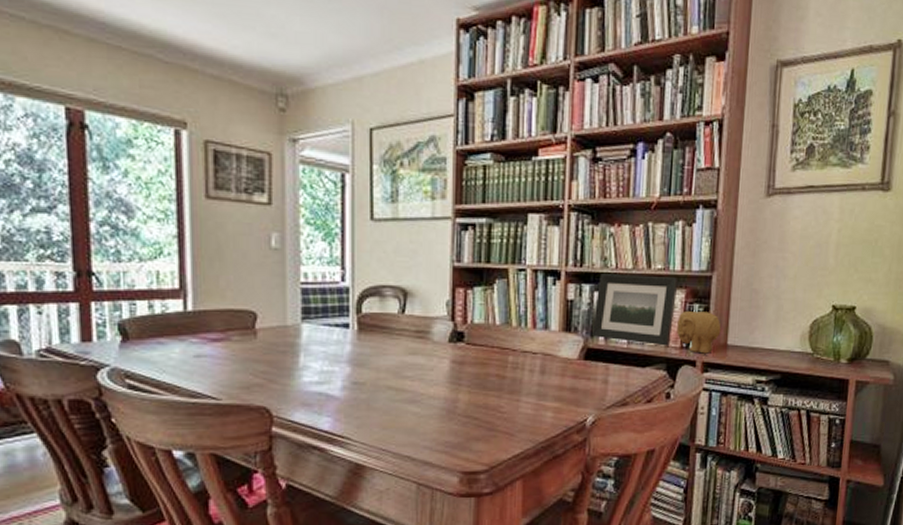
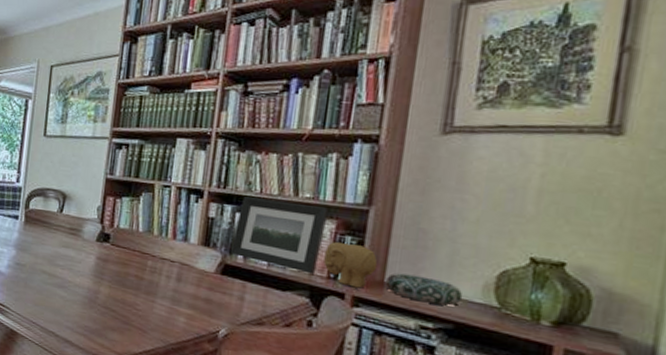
decorative bowl: none [728,334,787,358] -> present [385,273,463,306]

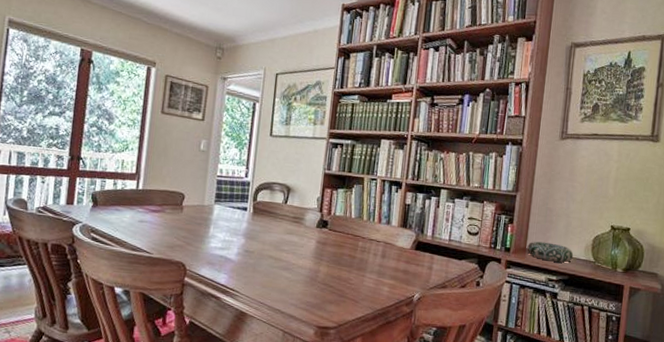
picture frame: present [230,197,329,274] -> none [421,187,490,246]
decorative figurine: present [323,242,378,288] -> none [487,220,522,254]

